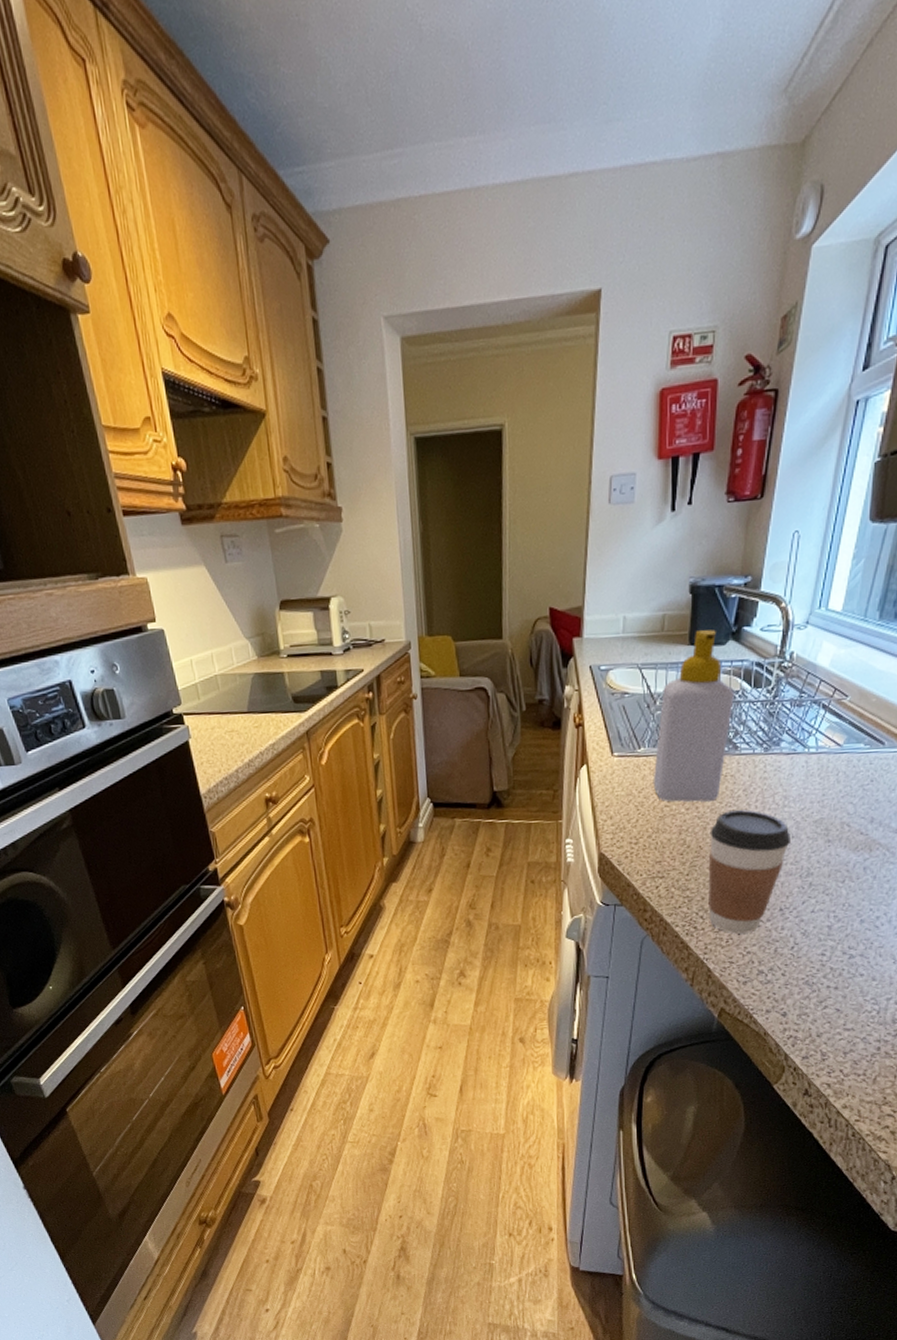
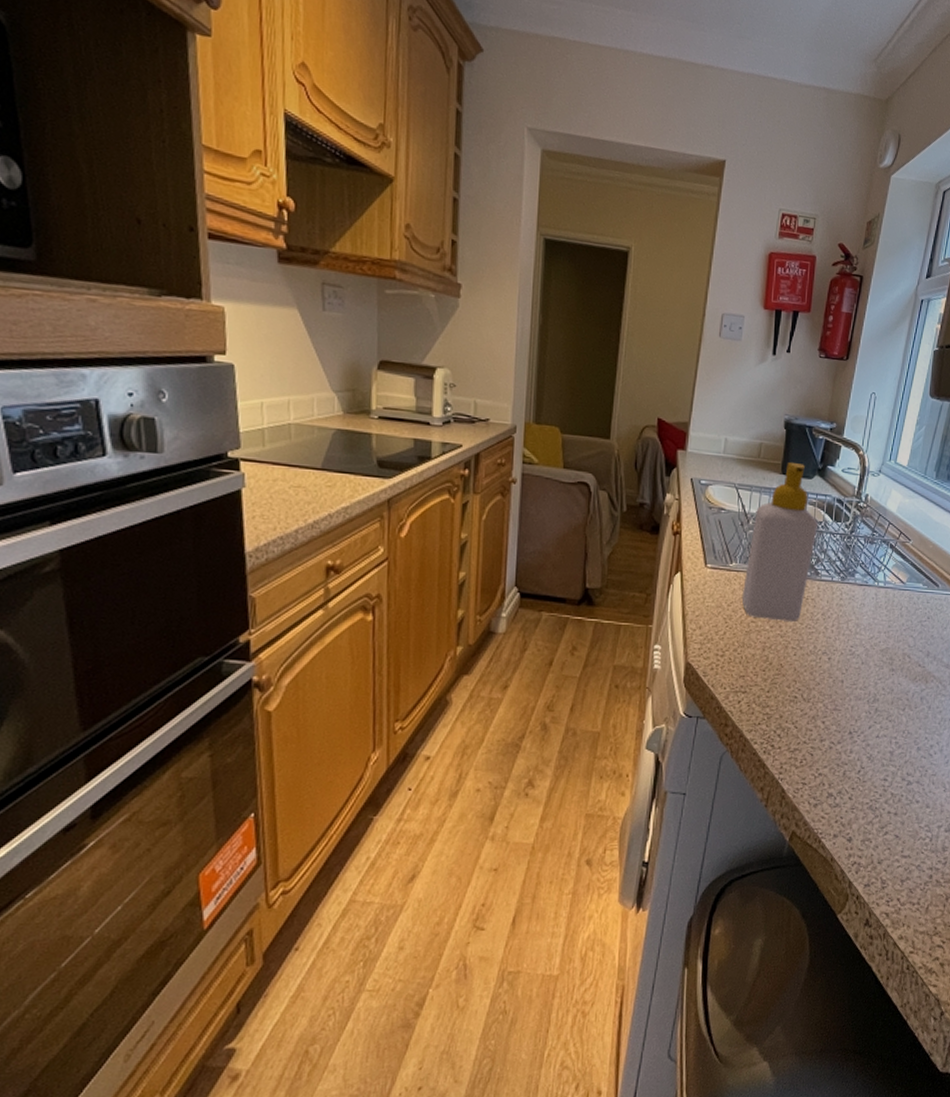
coffee cup: present [708,809,790,934] -> none [785,632,861,755]

